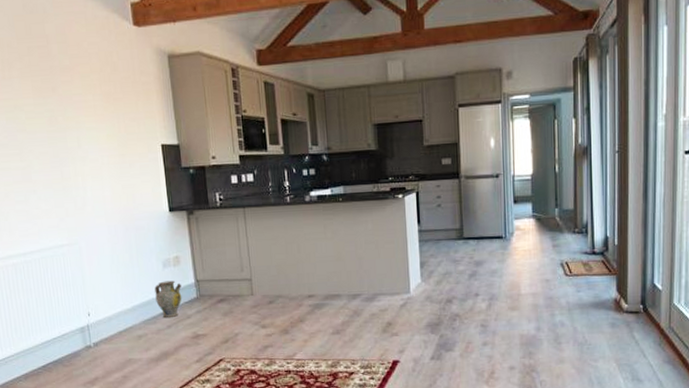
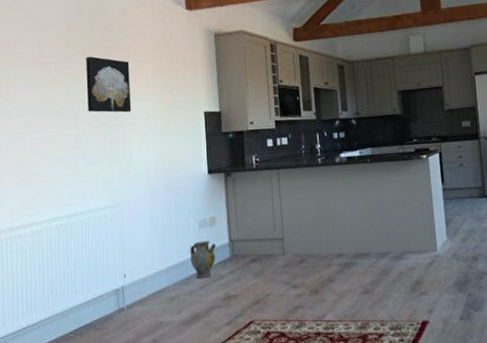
wall art: none [25,80,81,144] -> present [86,56,131,113]

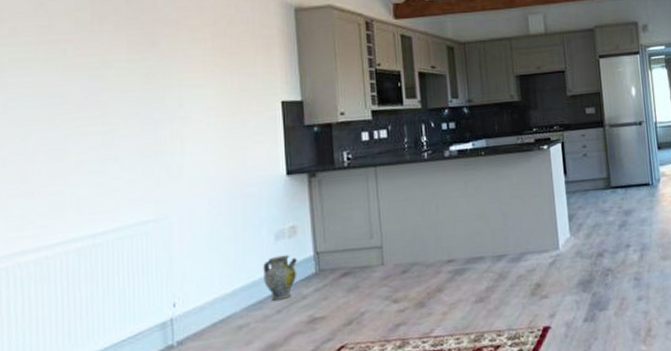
wall art: present [86,56,131,113] -> none [118,34,183,104]

